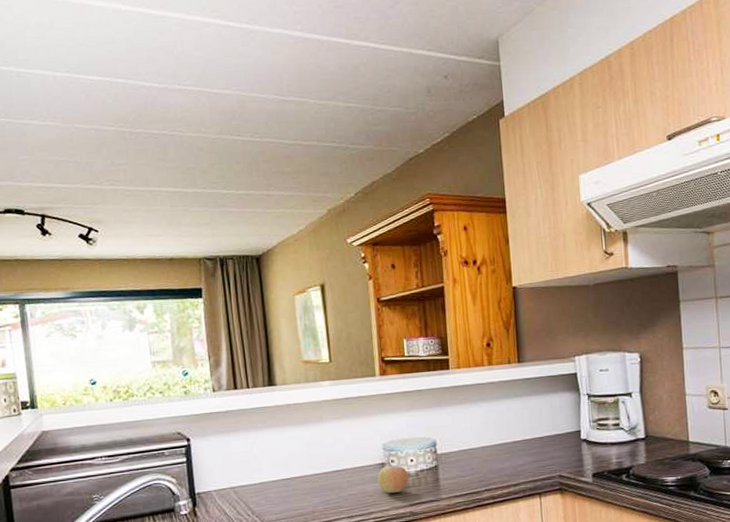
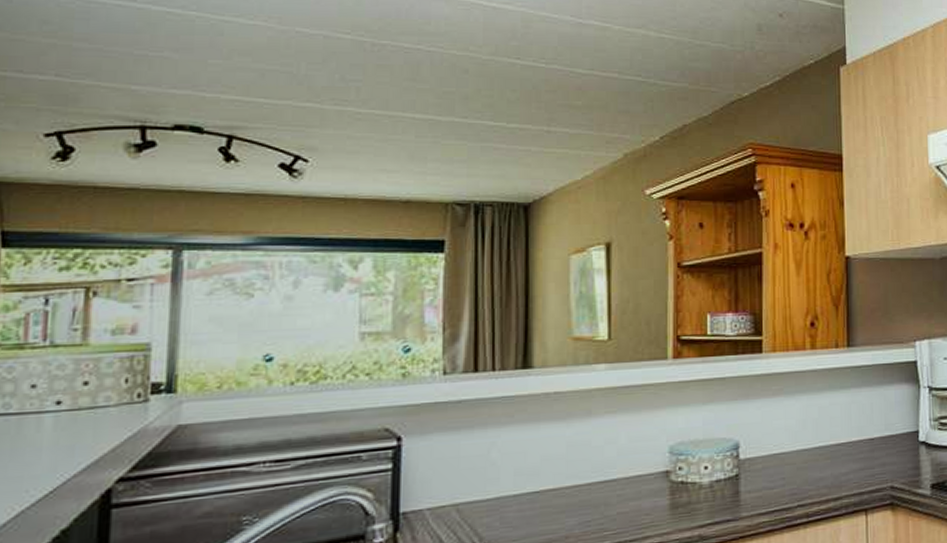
fruit: present [377,461,409,493] -> none [659,469,700,511]

